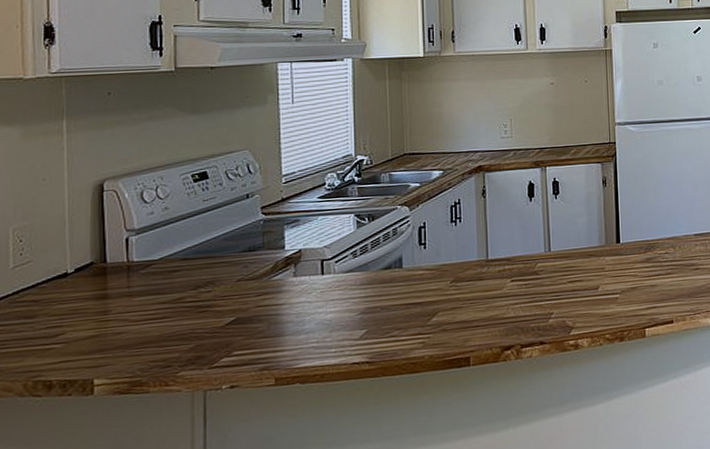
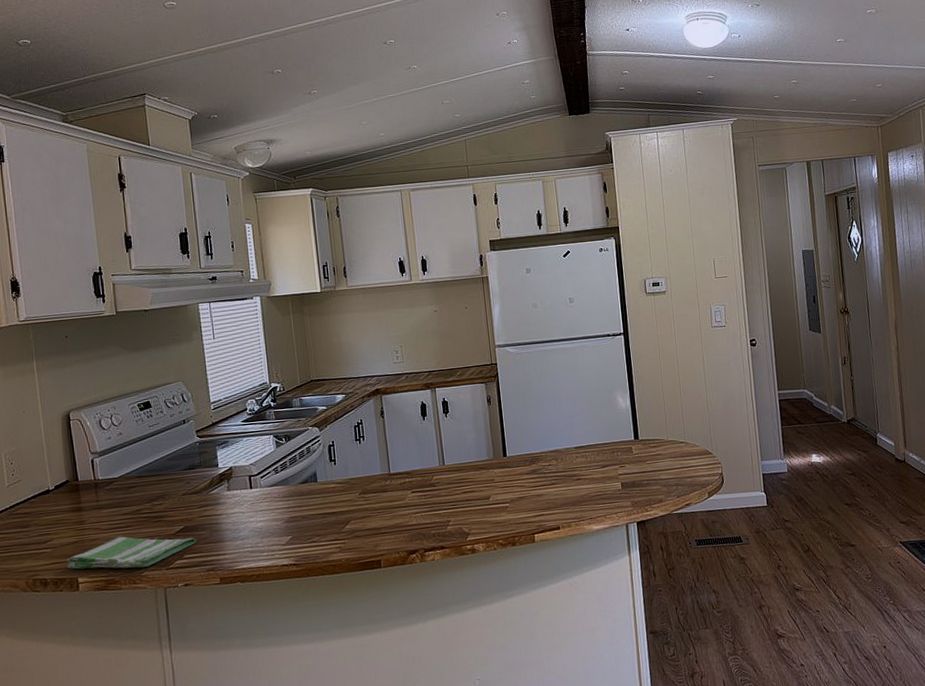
dish towel: none [80,329,250,369] -> present [66,536,197,569]

